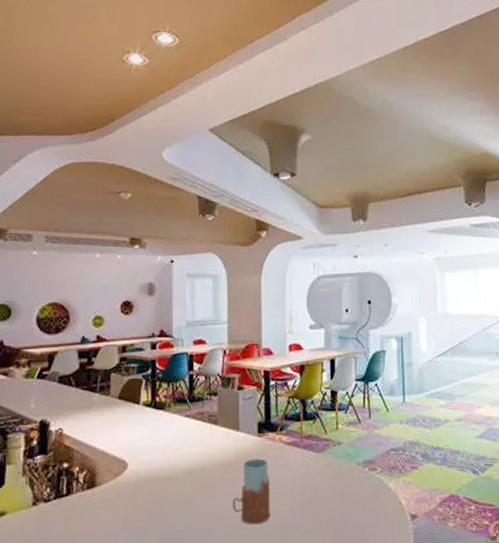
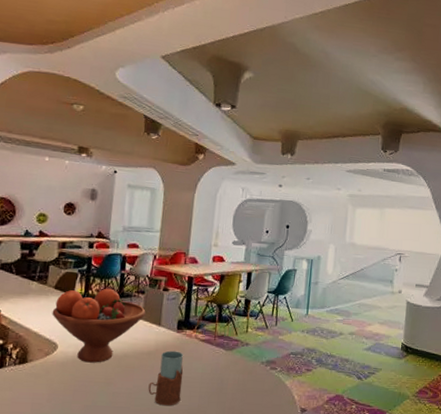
fruit bowl: none [118,393,221,481] -> present [52,288,146,363]

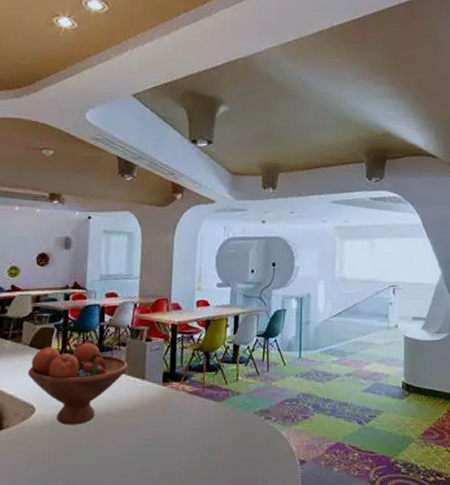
drinking glass: present [148,350,184,406] -> none [134,406,172,467]

